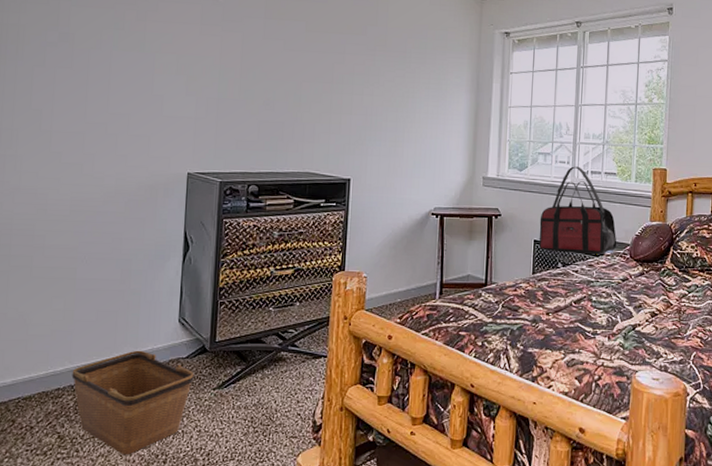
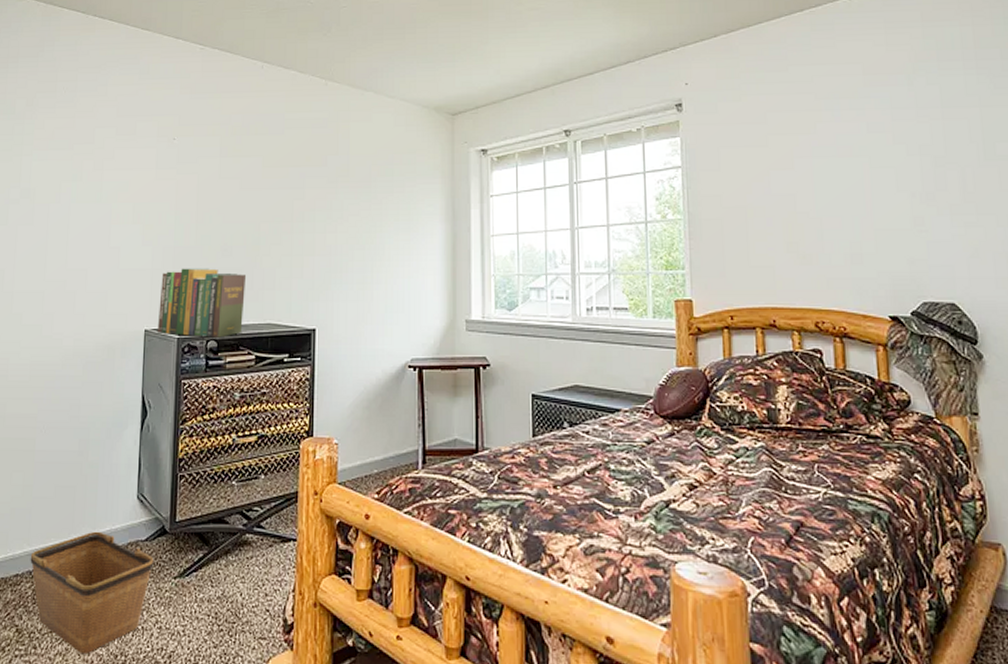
books: none [199,119,288,183] -> present [157,268,247,338]
duffel bag: present [538,166,617,255] -> none [537,302,637,411]

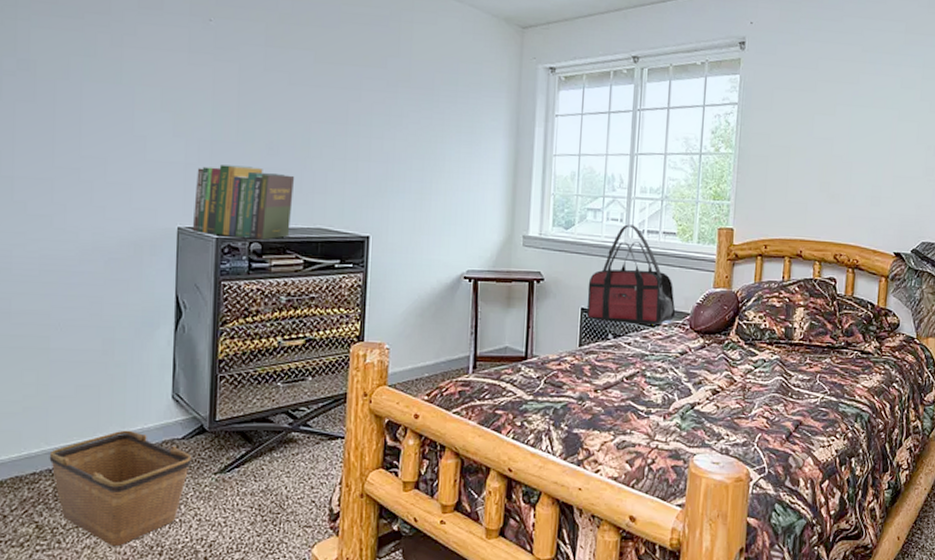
duffel bag: none [537,302,637,411] -> present [586,224,676,325]

